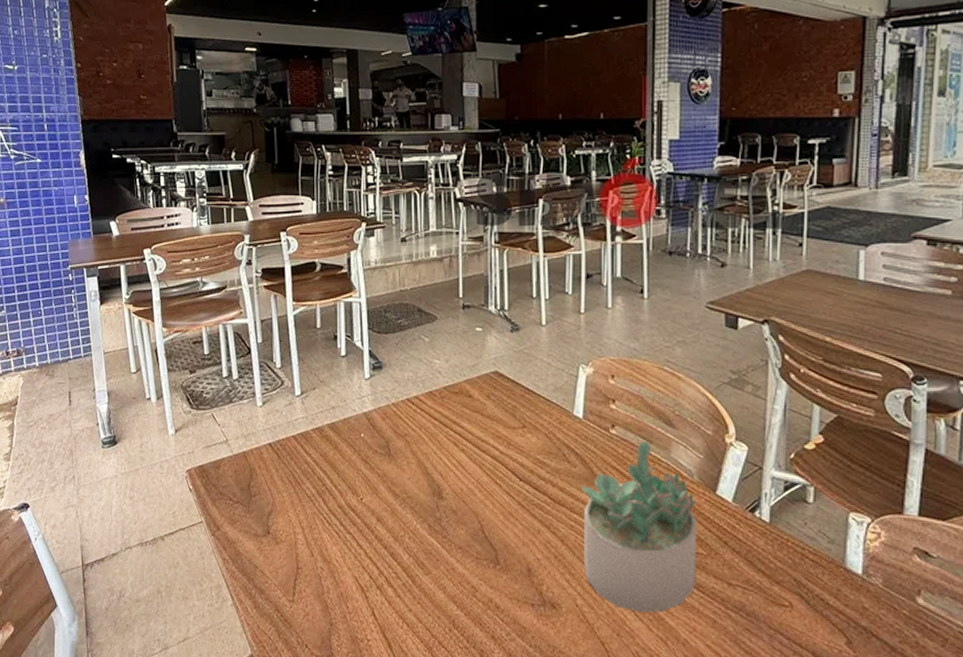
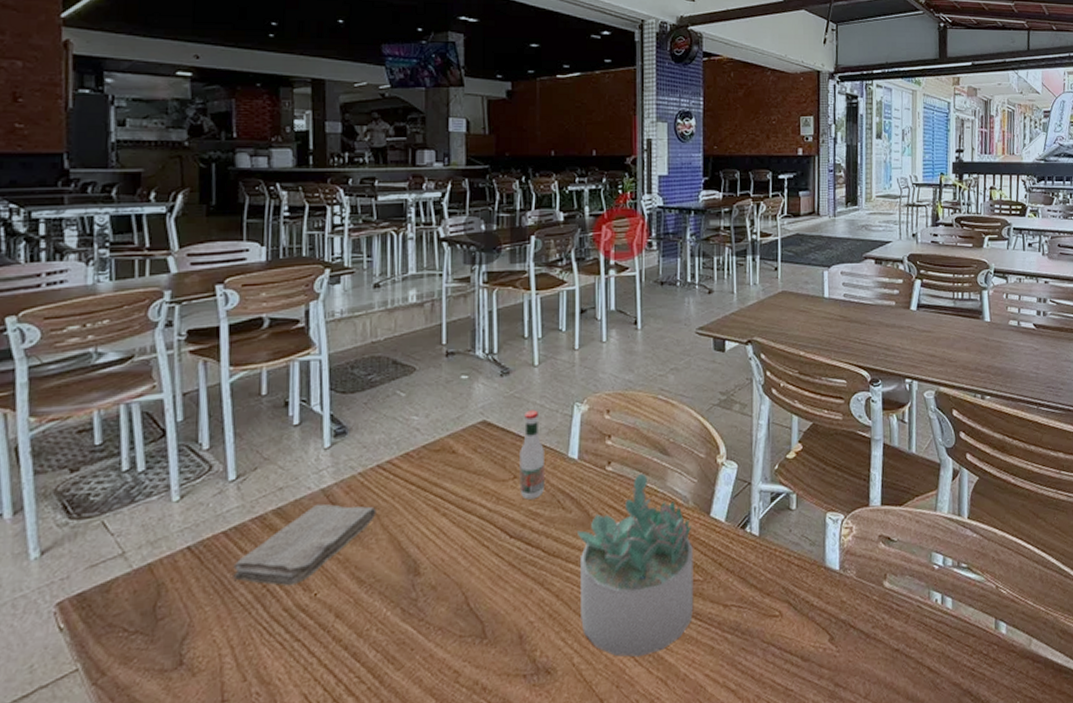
washcloth: none [301,424,407,487] -> present [233,504,376,586]
tabasco sauce: none [528,366,552,449] -> present [519,410,546,500]

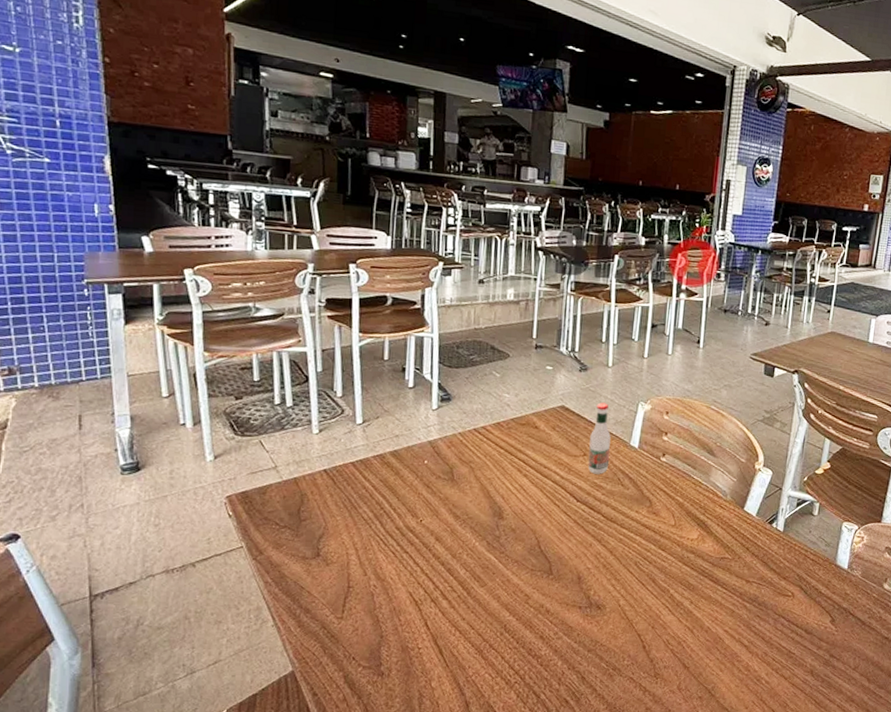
washcloth: present [233,504,376,586] -> none [358,452,472,510]
succulent plant: present [578,473,694,657] -> none [628,467,727,609]

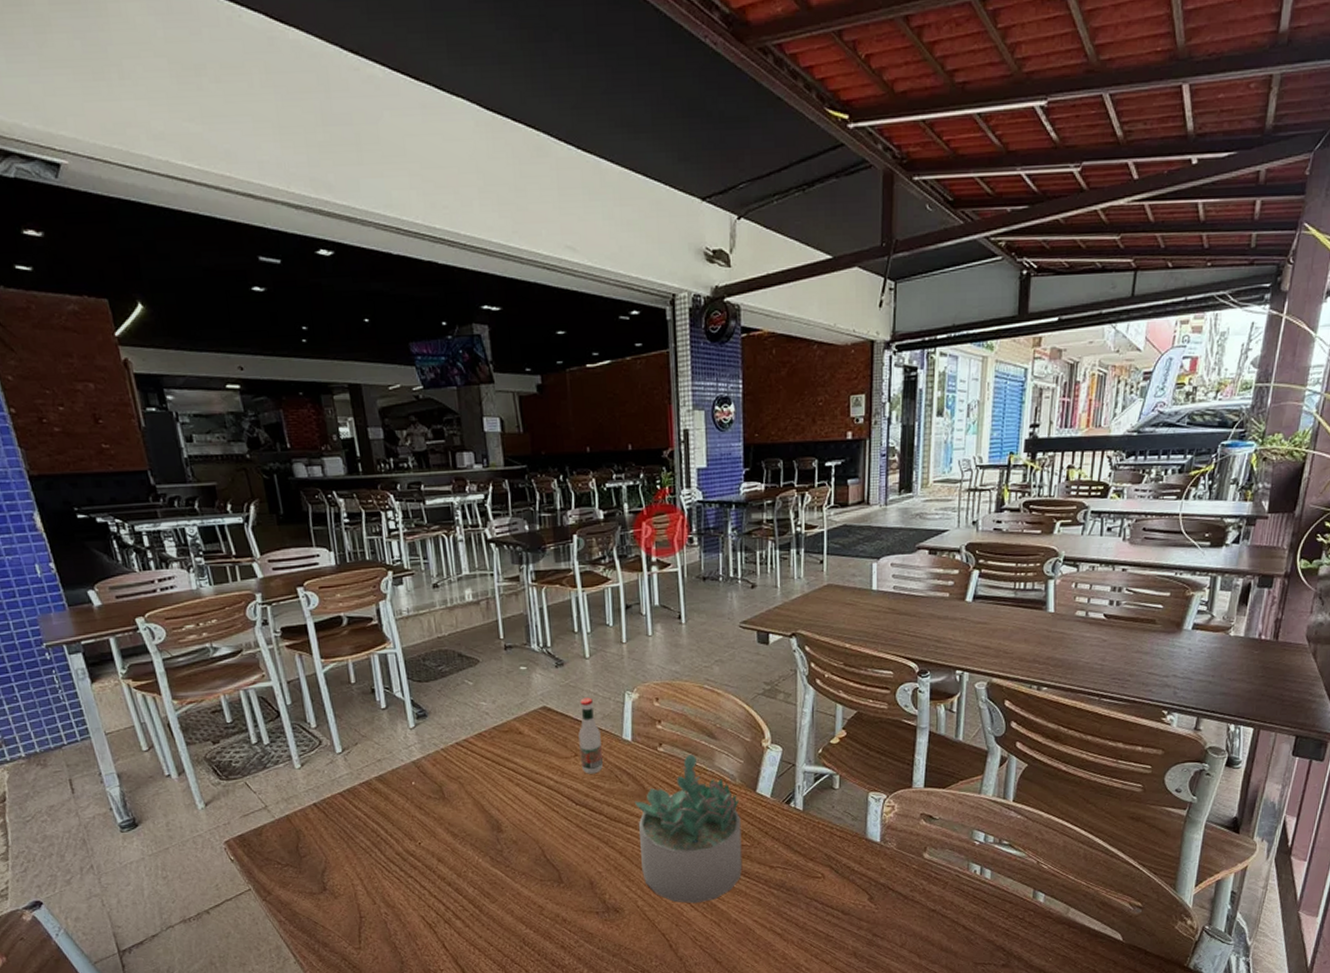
succulent plant: none [628,467,727,609] -> present [635,753,743,904]

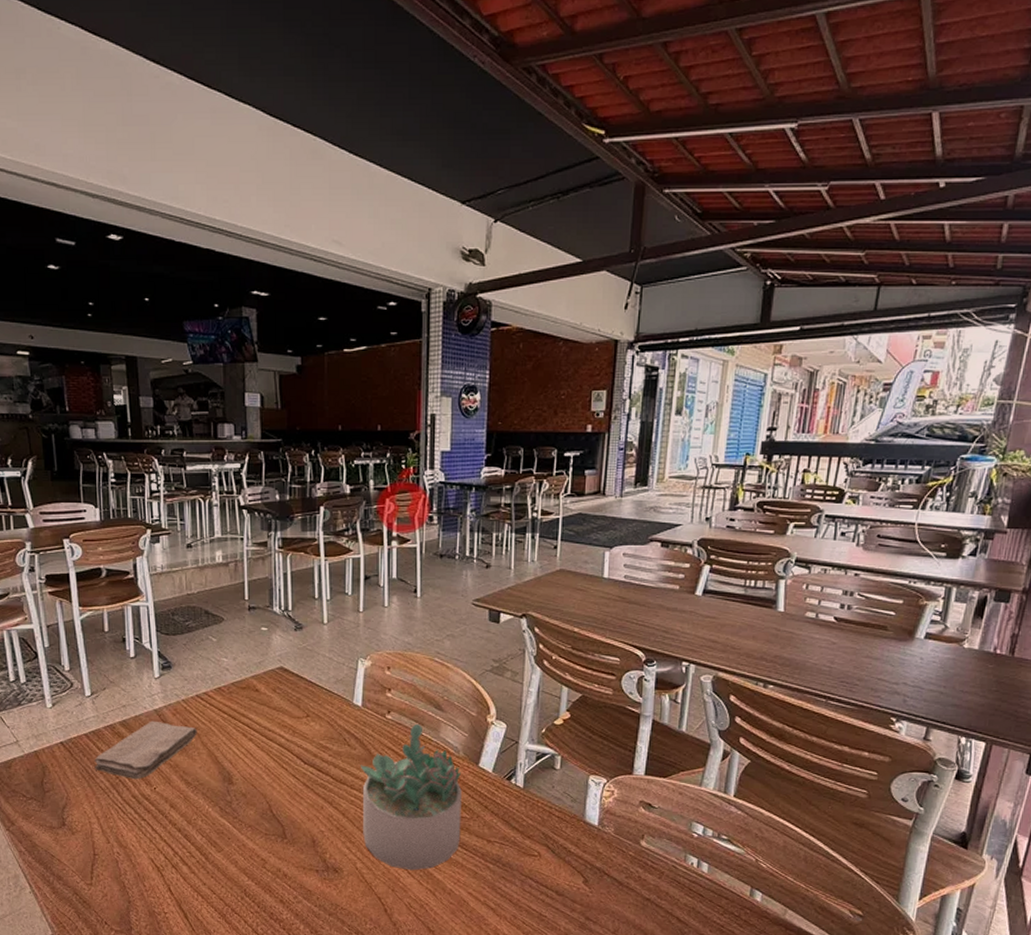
washcloth: none [352,773,460,836] -> present [94,721,197,779]
tabasco sauce: present [578,697,604,774] -> none [312,661,334,735]

